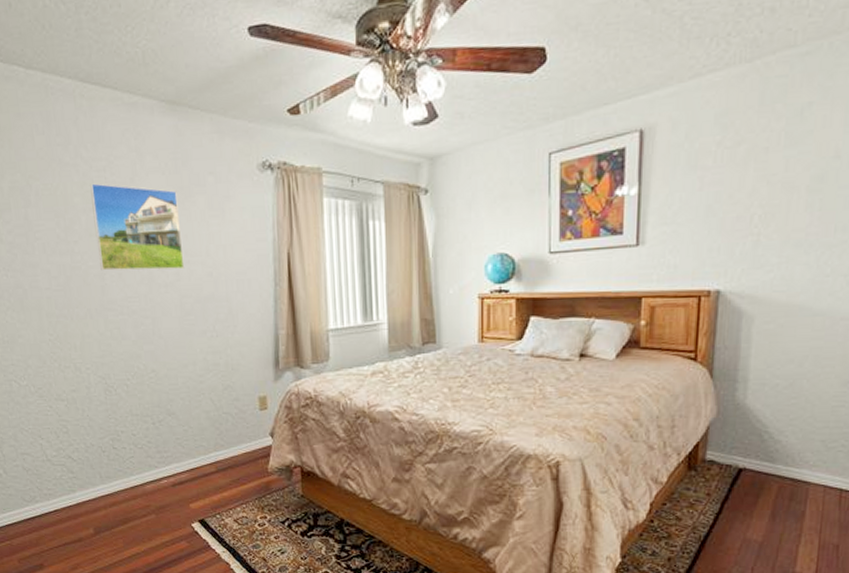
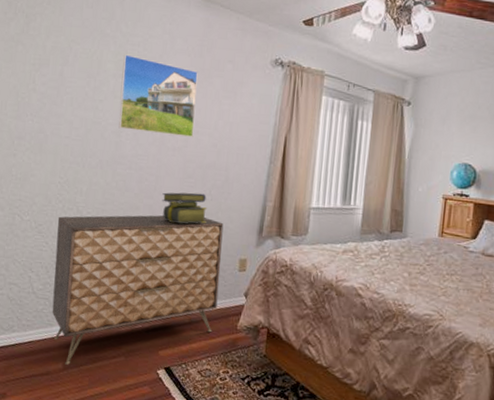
dresser: none [56,357,243,529] -> present [52,215,224,365]
stack of books: none [162,330,216,368] -> present [162,192,207,224]

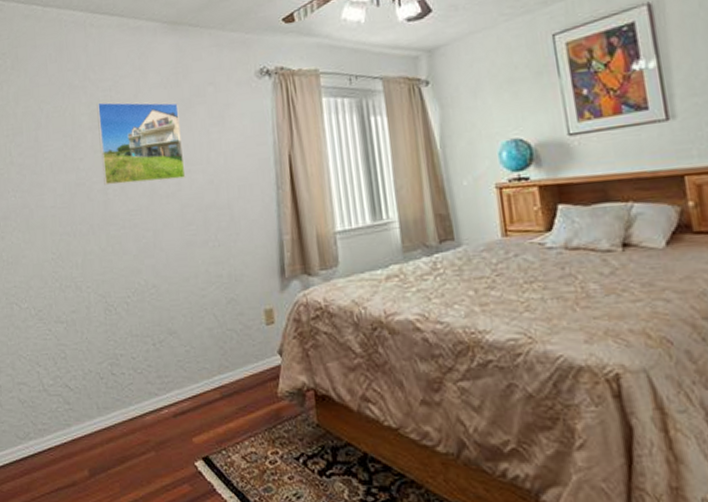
dresser: present [52,215,224,365] -> none [57,268,250,470]
stack of books: present [162,192,207,224] -> none [163,240,218,282]

